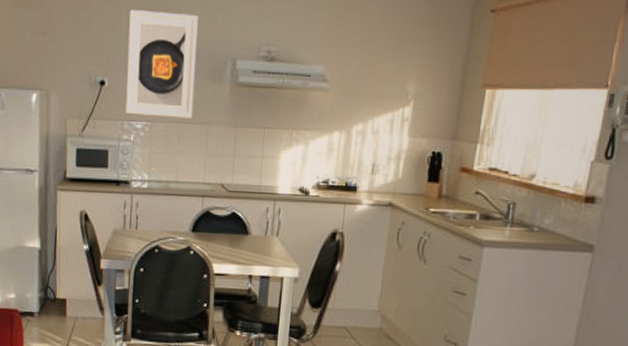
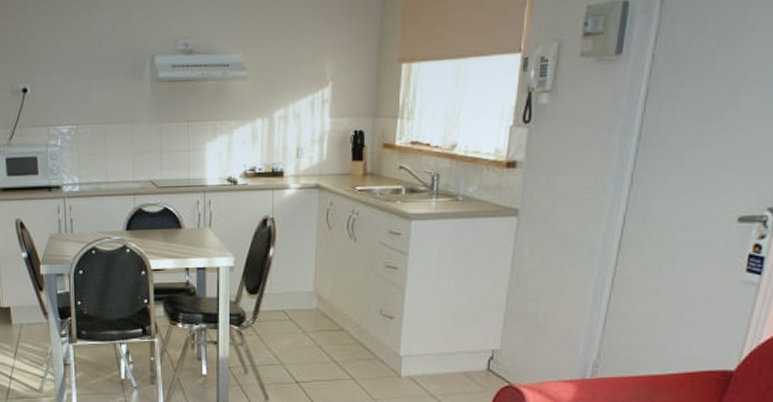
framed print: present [125,10,198,119] -> none [44,13,117,120]

